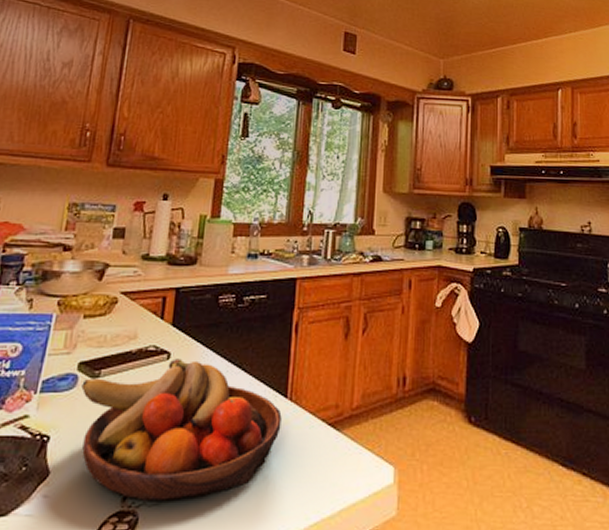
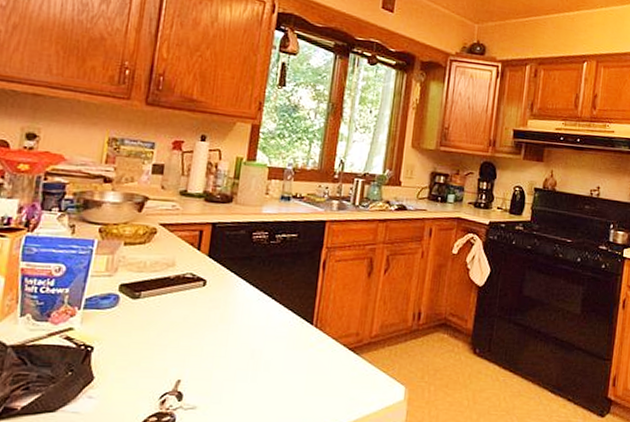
fruit bowl: present [81,359,282,501] -> none [122,286,307,406]

